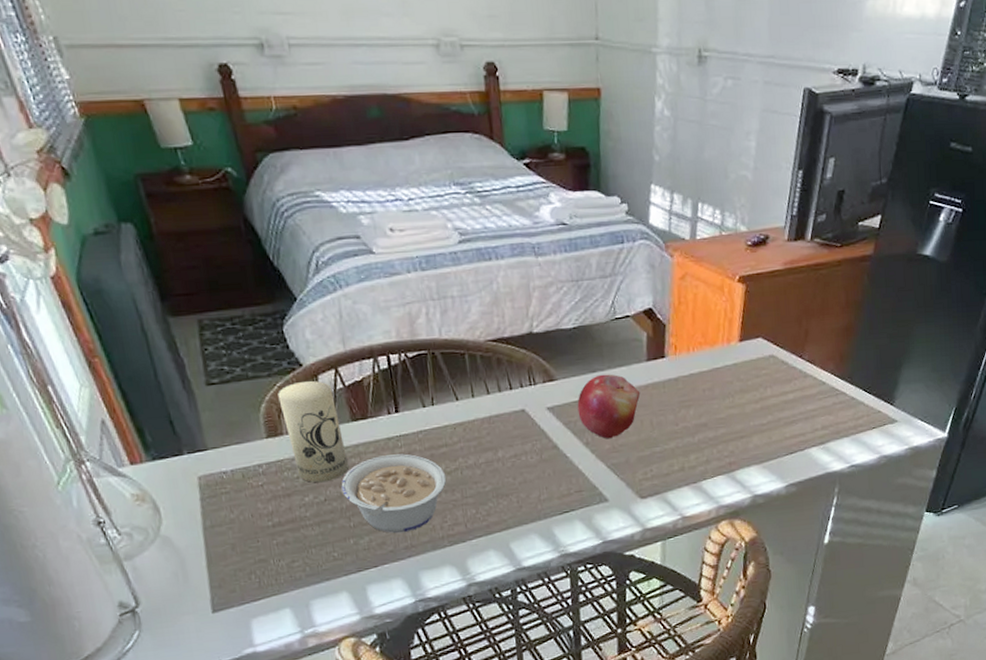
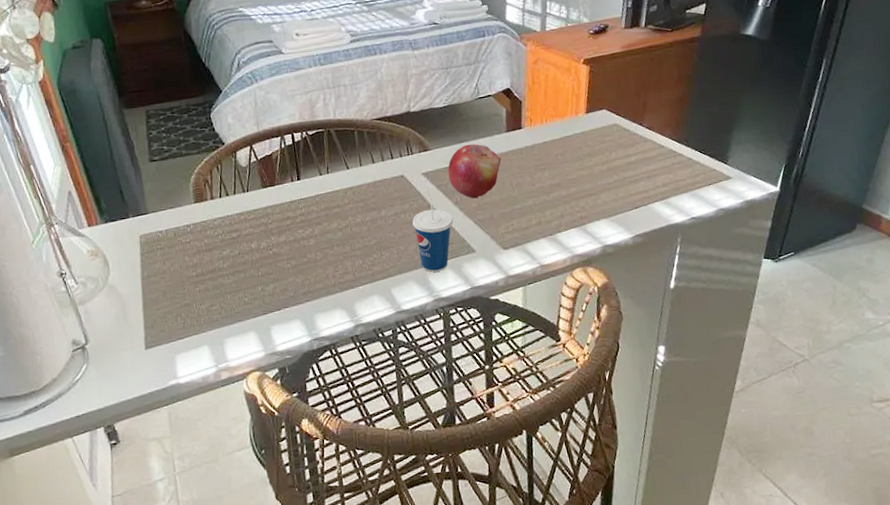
candle: present [278,381,350,483] -> none [204,156,259,240]
legume: present [341,454,447,533] -> none [252,214,338,281]
cup: none [535,424,583,524] -> present [412,187,454,272]

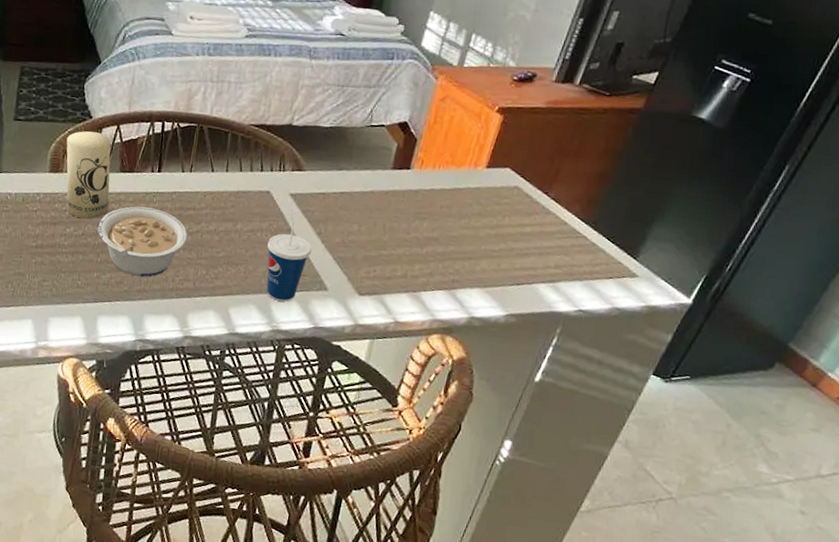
candle: none [204,156,259,240] -> present [66,131,111,220]
legume: none [252,214,338,281] -> present [98,206,188,278]
fruit: present [448,144,502,199] -> none [317,173,380,234]

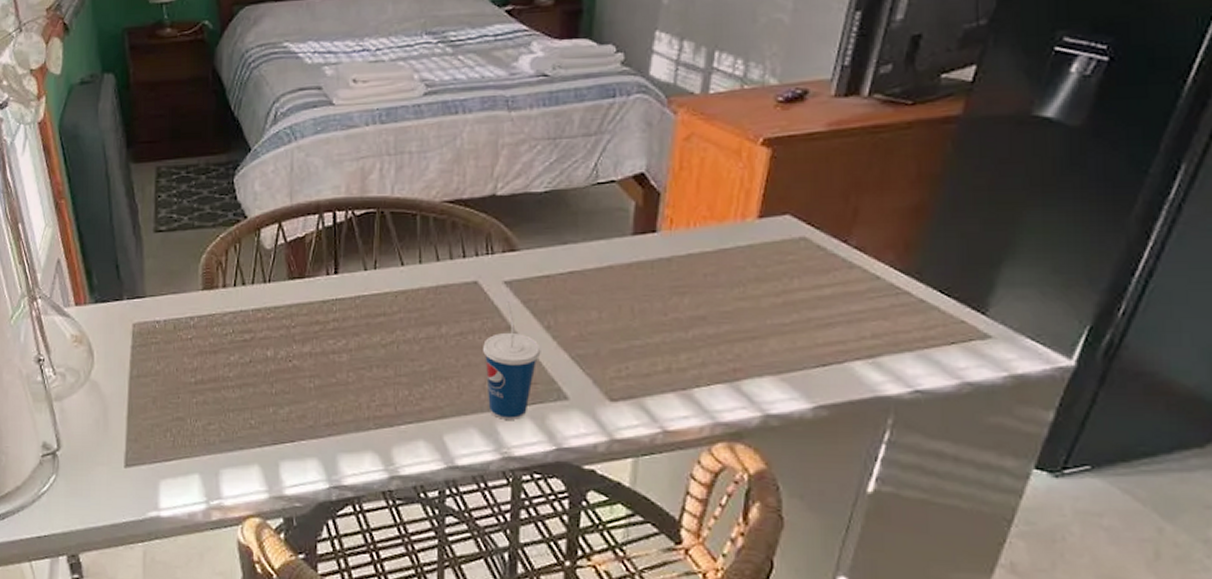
candle: present [66,131,111,220] -> none [219,234,280,342]
legume: present [98,206,188,278] -> none [268,319,380,408]

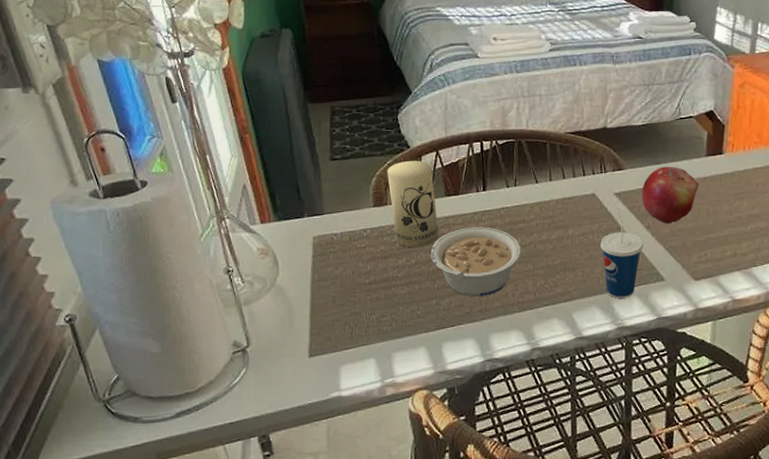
candle: none [219,234,280,342] -> present [387,161,439,248]
legume: none [268,319,380,408] -> present [430,227,521,298]
fruit: none [541,247,621,324] -> present [642,166,699,224]

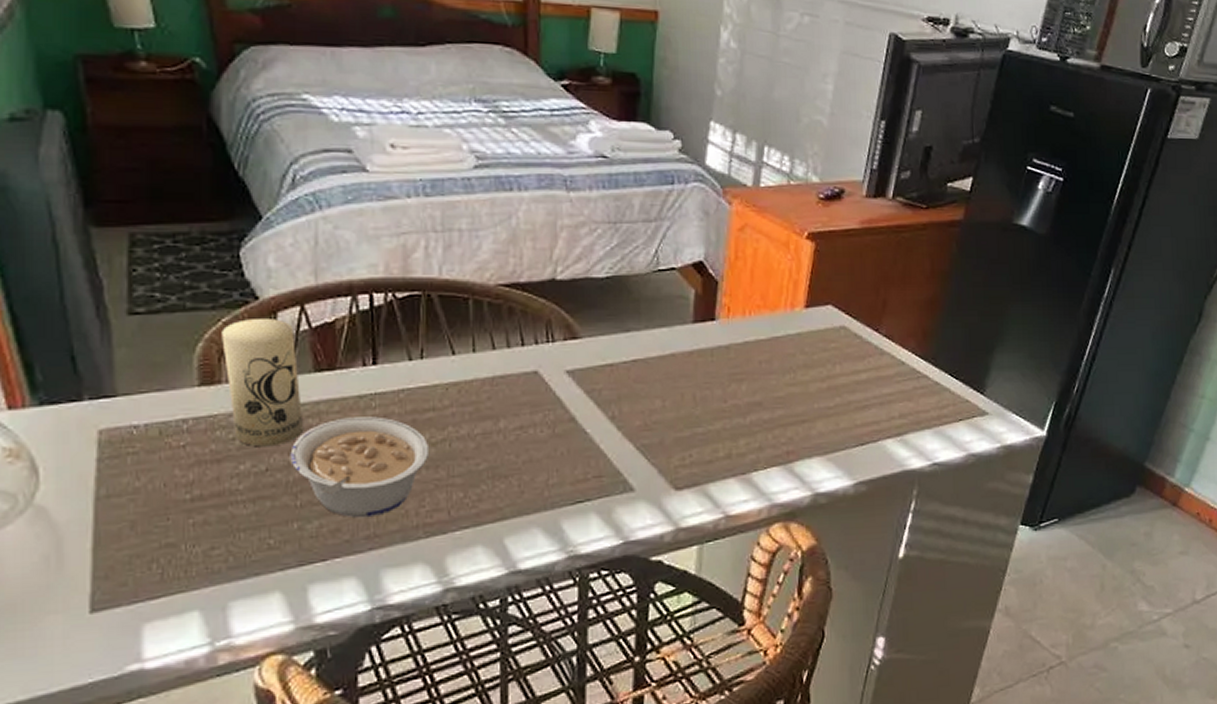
cup: present [600,208,644,298] -> none [545,392,606,516]
fruit: present [642,166,699,224] -> none [604,335,683,414]

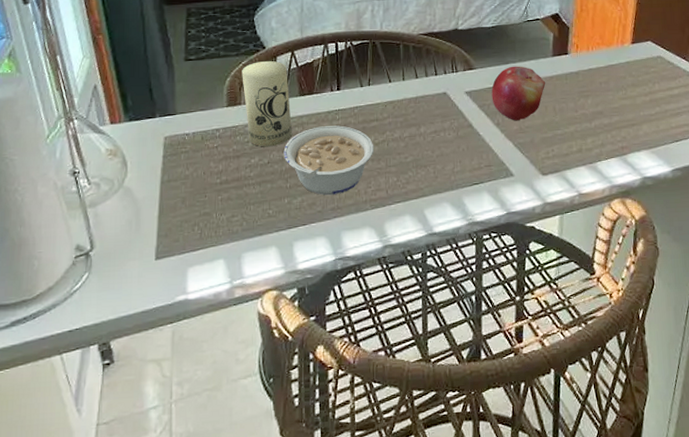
fruit: none [604,335,683,414] -> present [491,66,546,121]

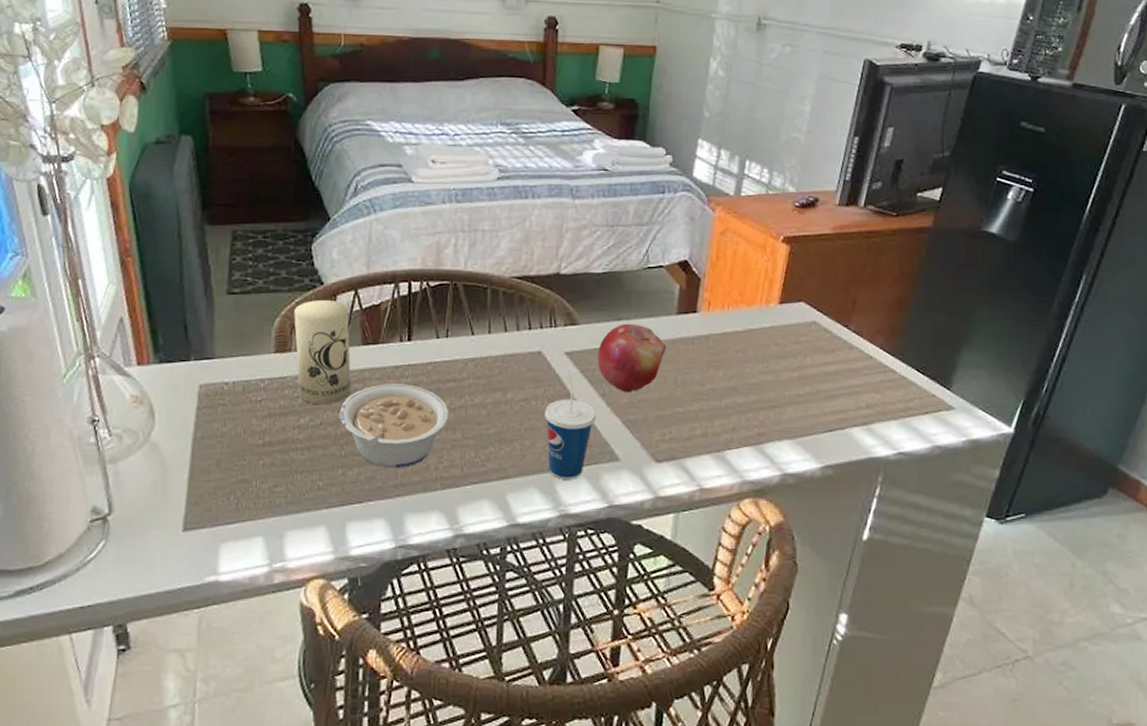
cup: none [452,106,494,194] -> present [545,371,597,479]

